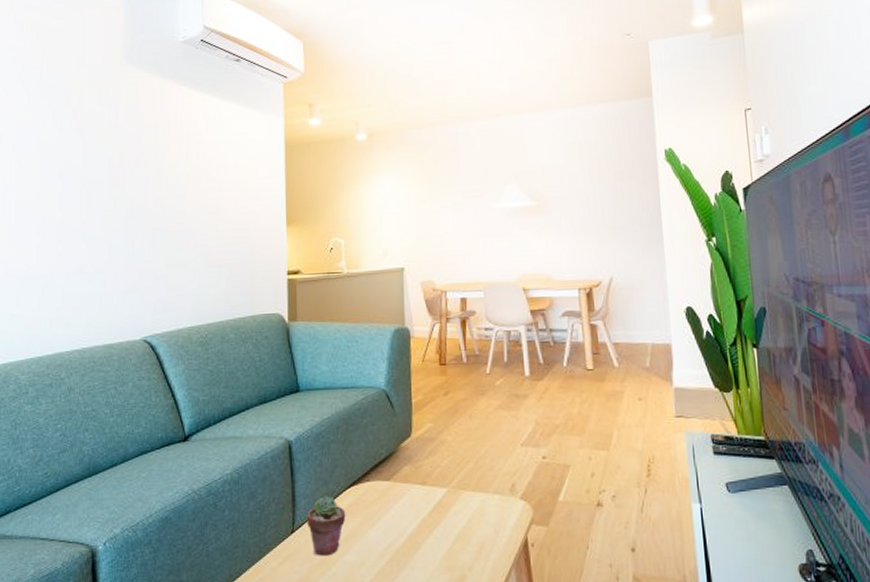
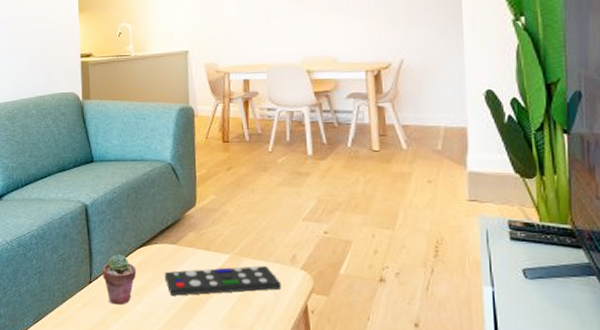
remote control: none [377,498,501,540] -> present [164,266,282,296]

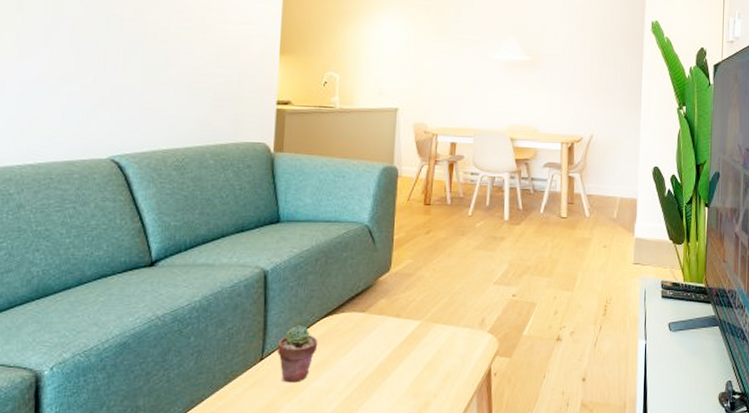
remote control: present [164,266,282,296] -> none [349,331,469,368]

